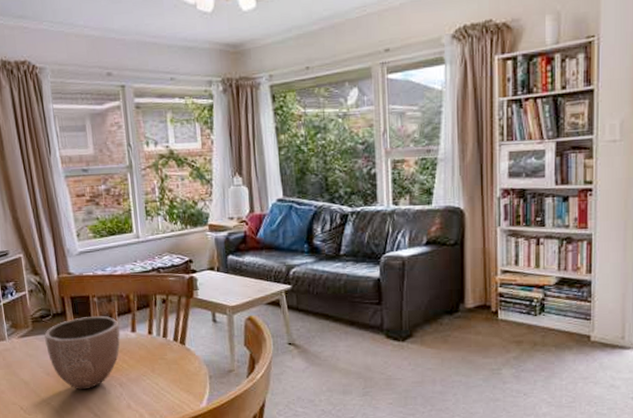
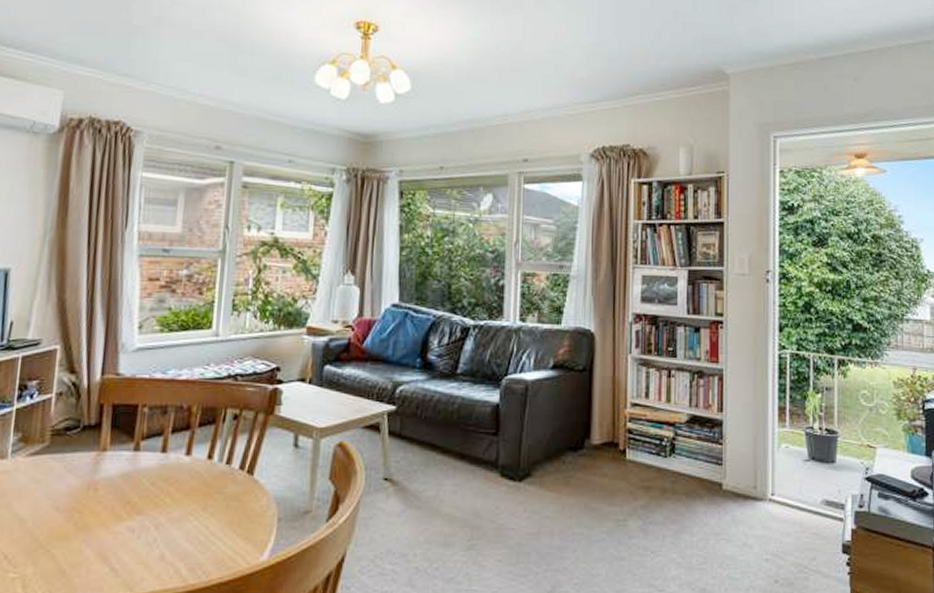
decorative bowl: present [44,315,120,390] -> none [63,431,171,533]

